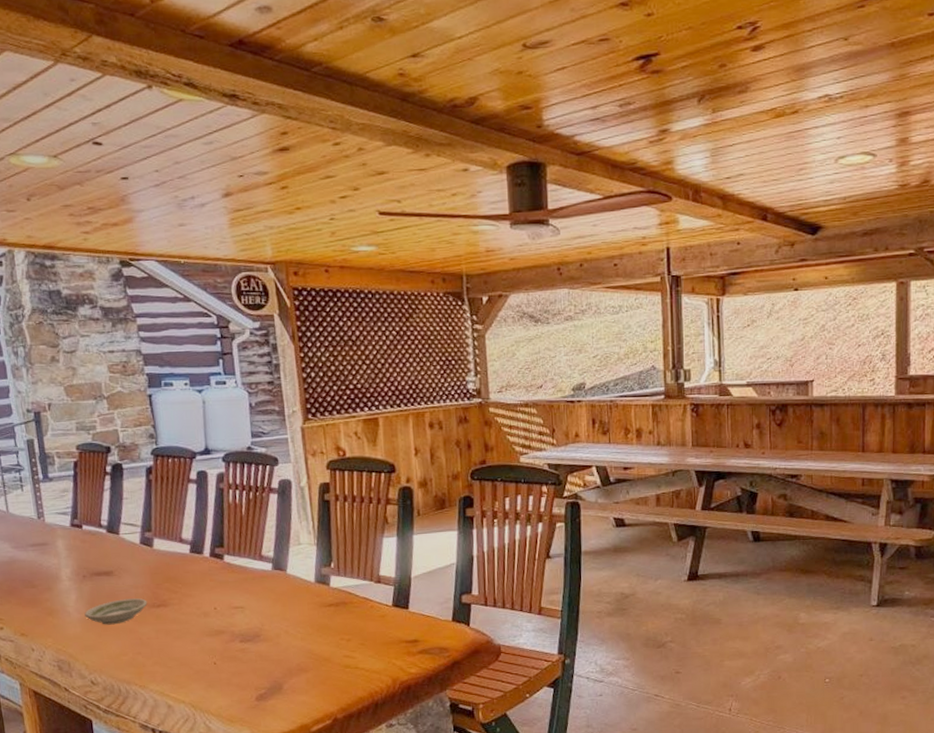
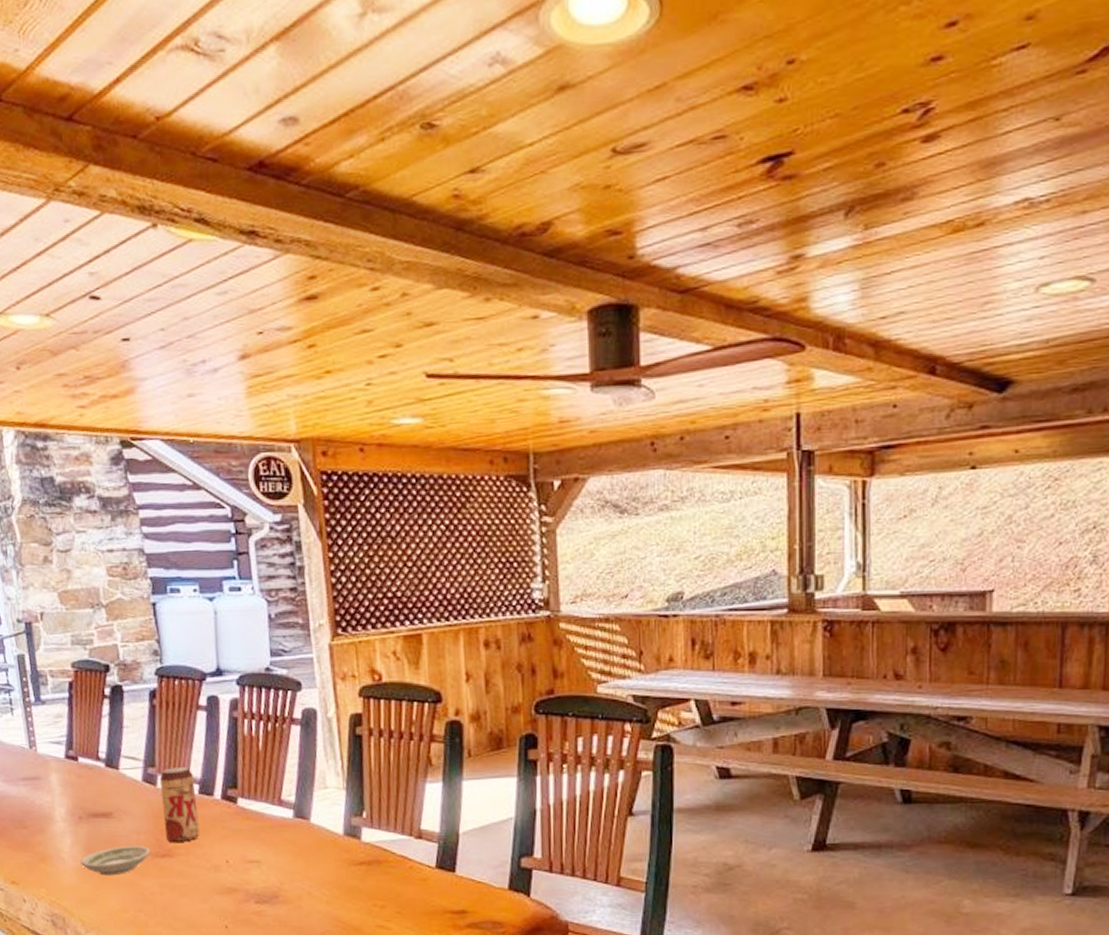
beer can: none [155,530,191,594] -> present [159,766,200,842]

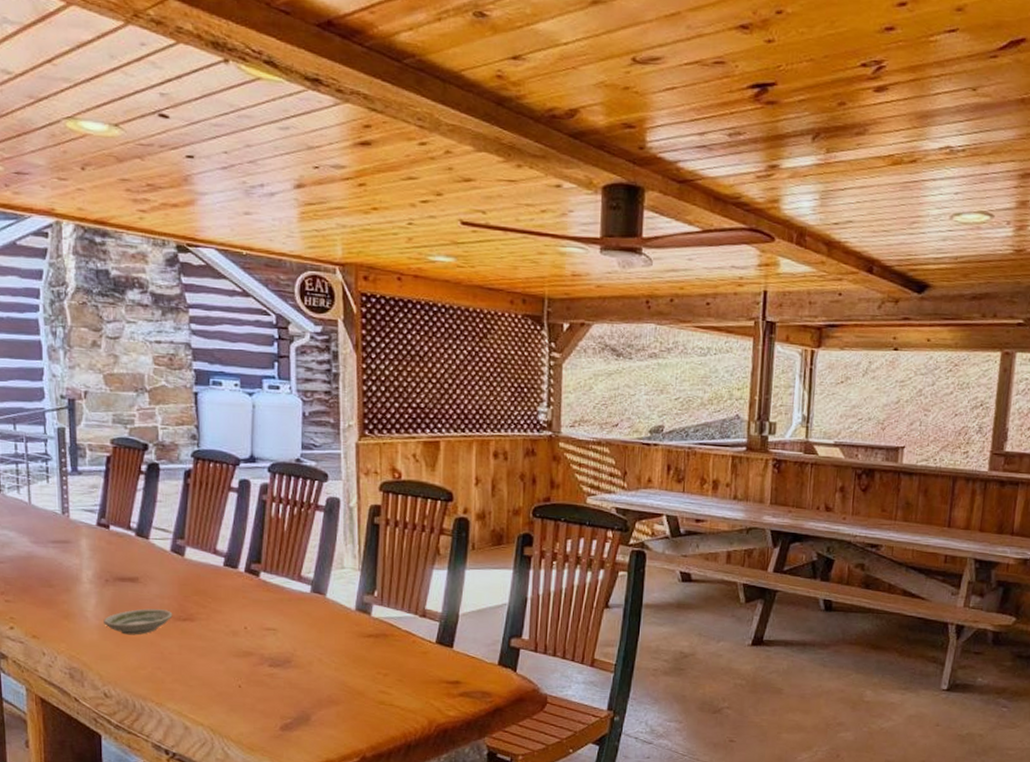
beer can: present [159,766,200,842] -> none [187,540,222,608]

